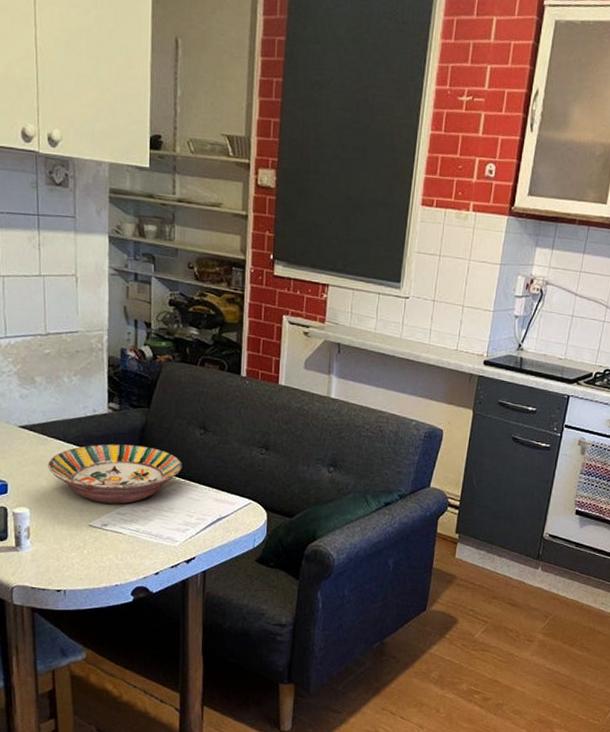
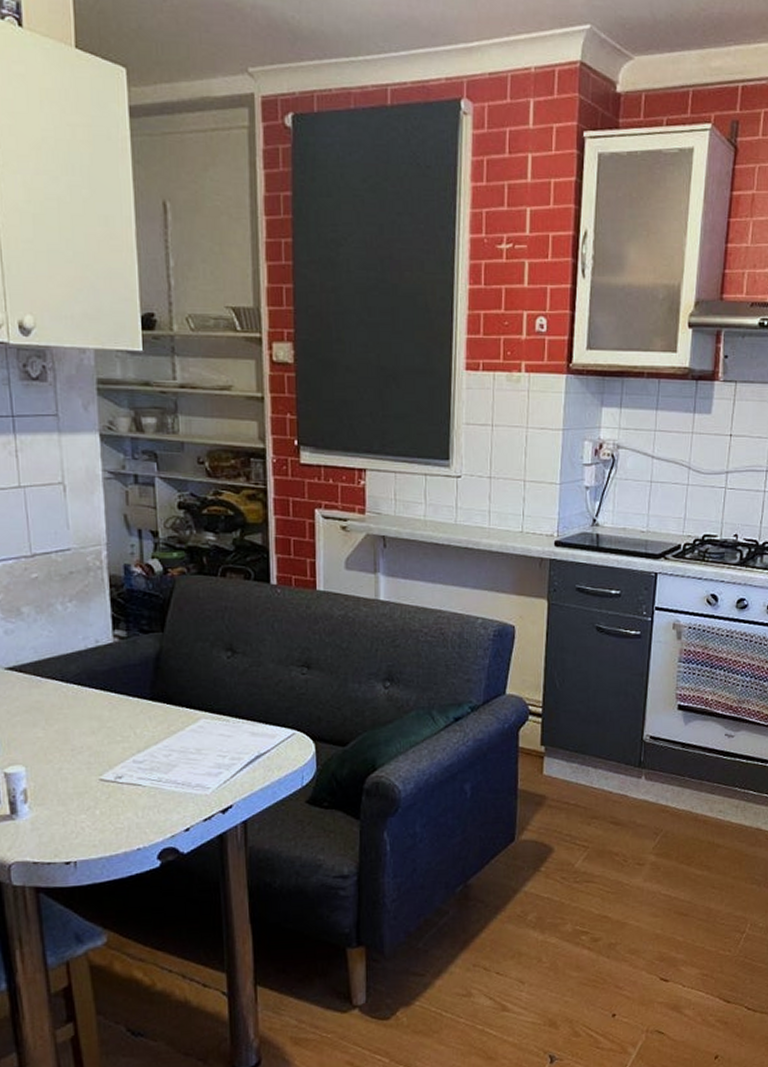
serving bowl: present [47,444,182,504] -> none [43,677,208,751]

